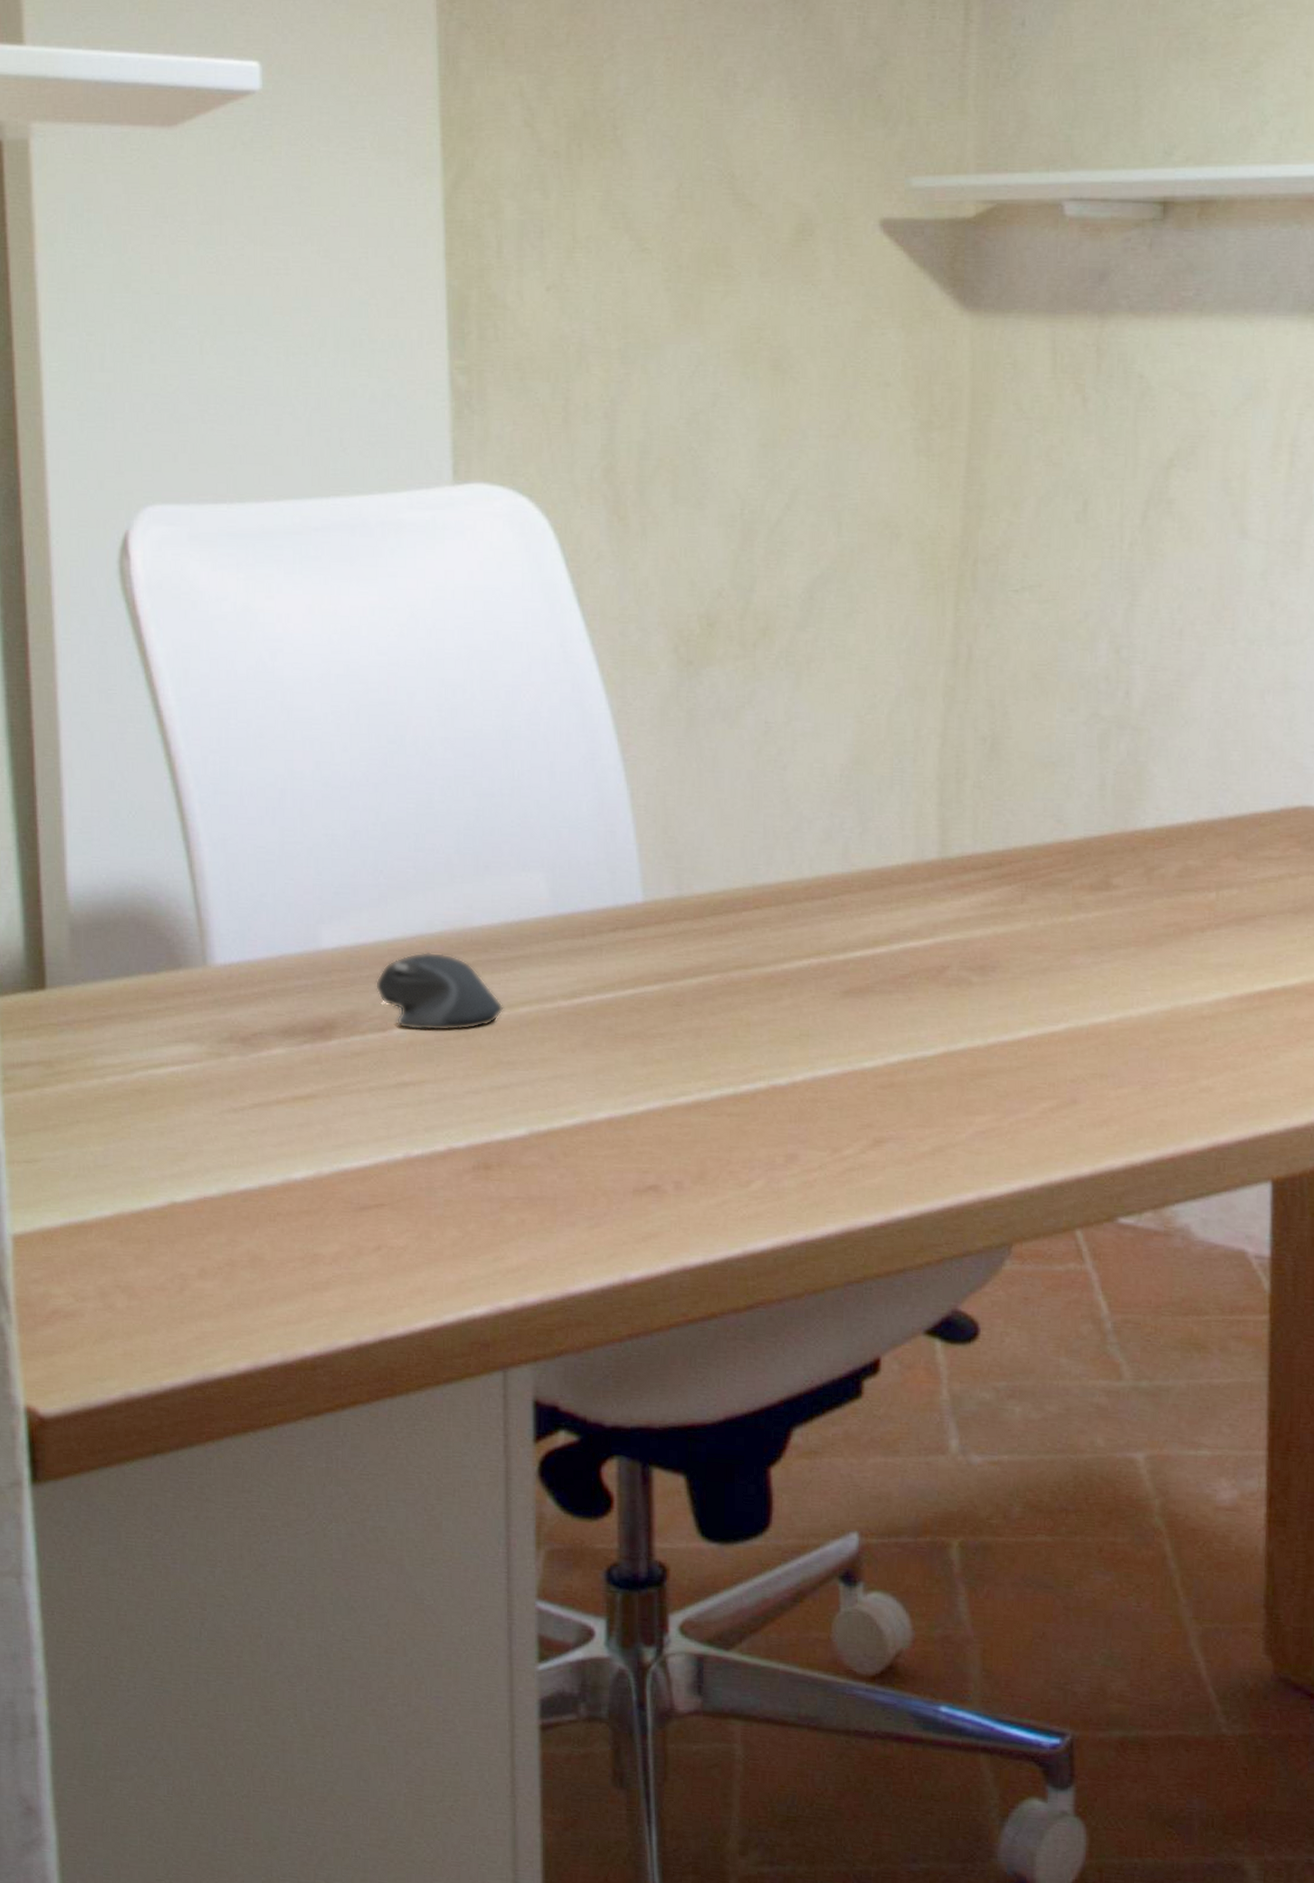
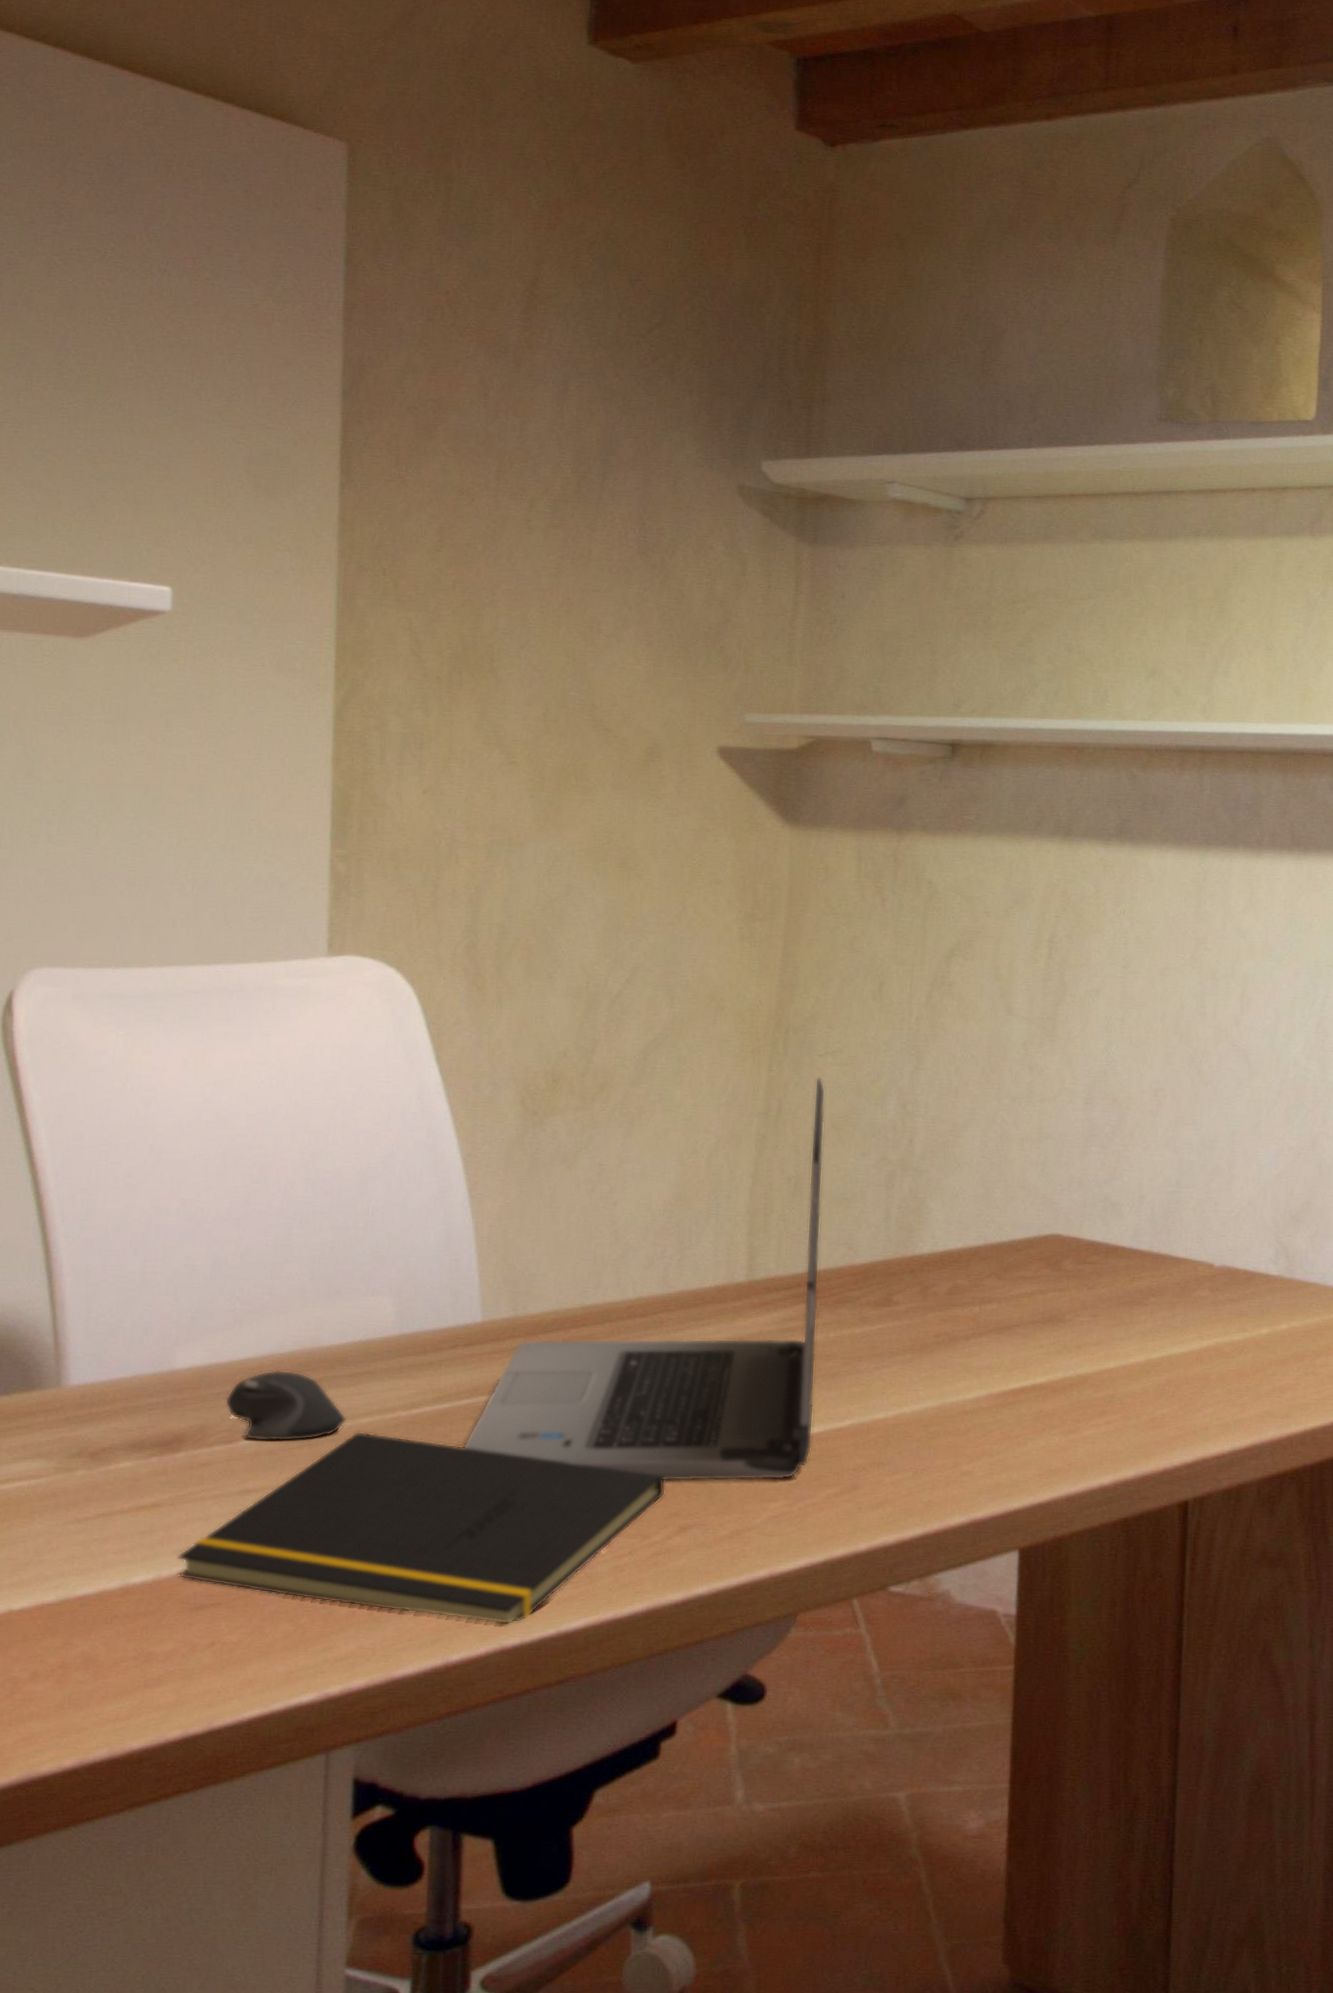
notepad: none [336,1021,857,1242] -> present [177,1431,666,1625]
laptop computer: none [630,616,1024,1091] -> present [463,1077,826,1482]

